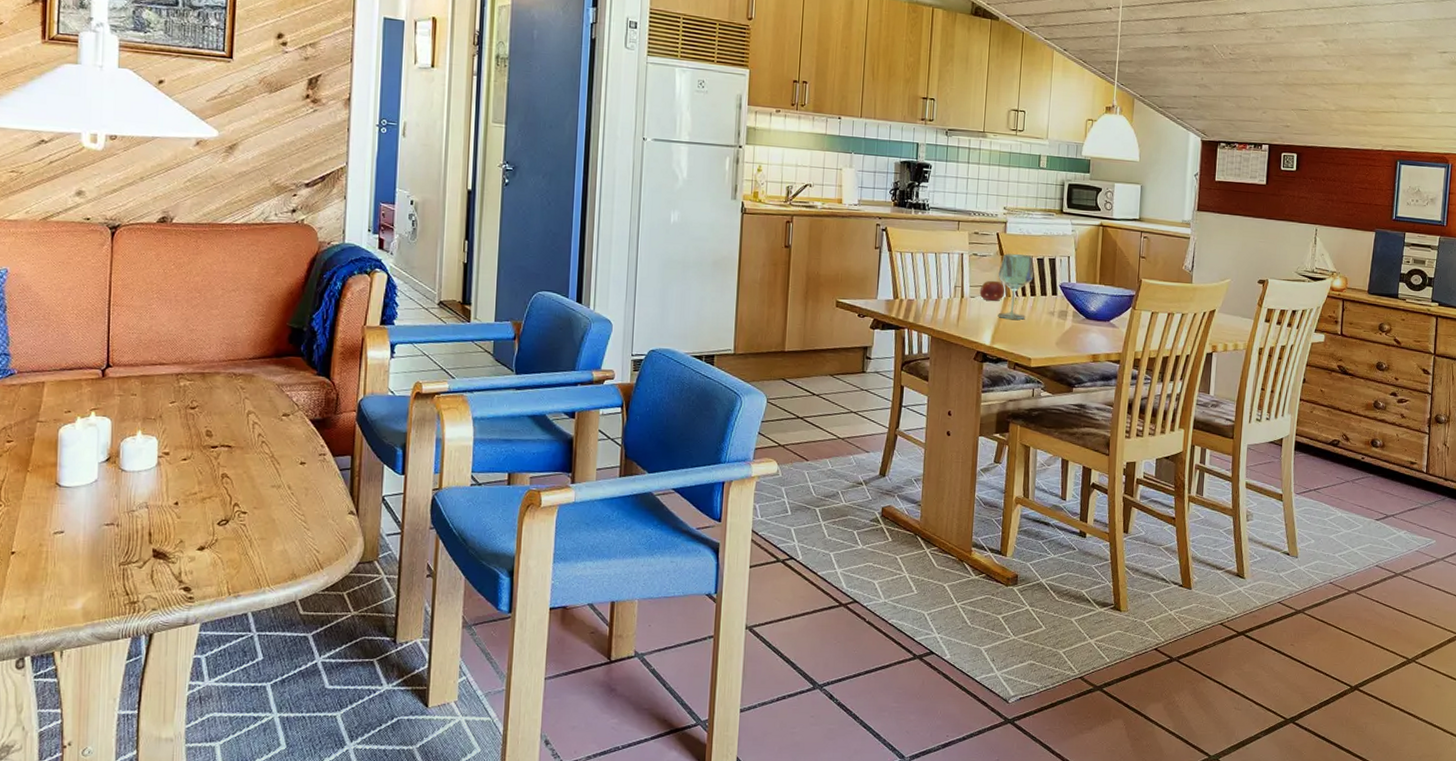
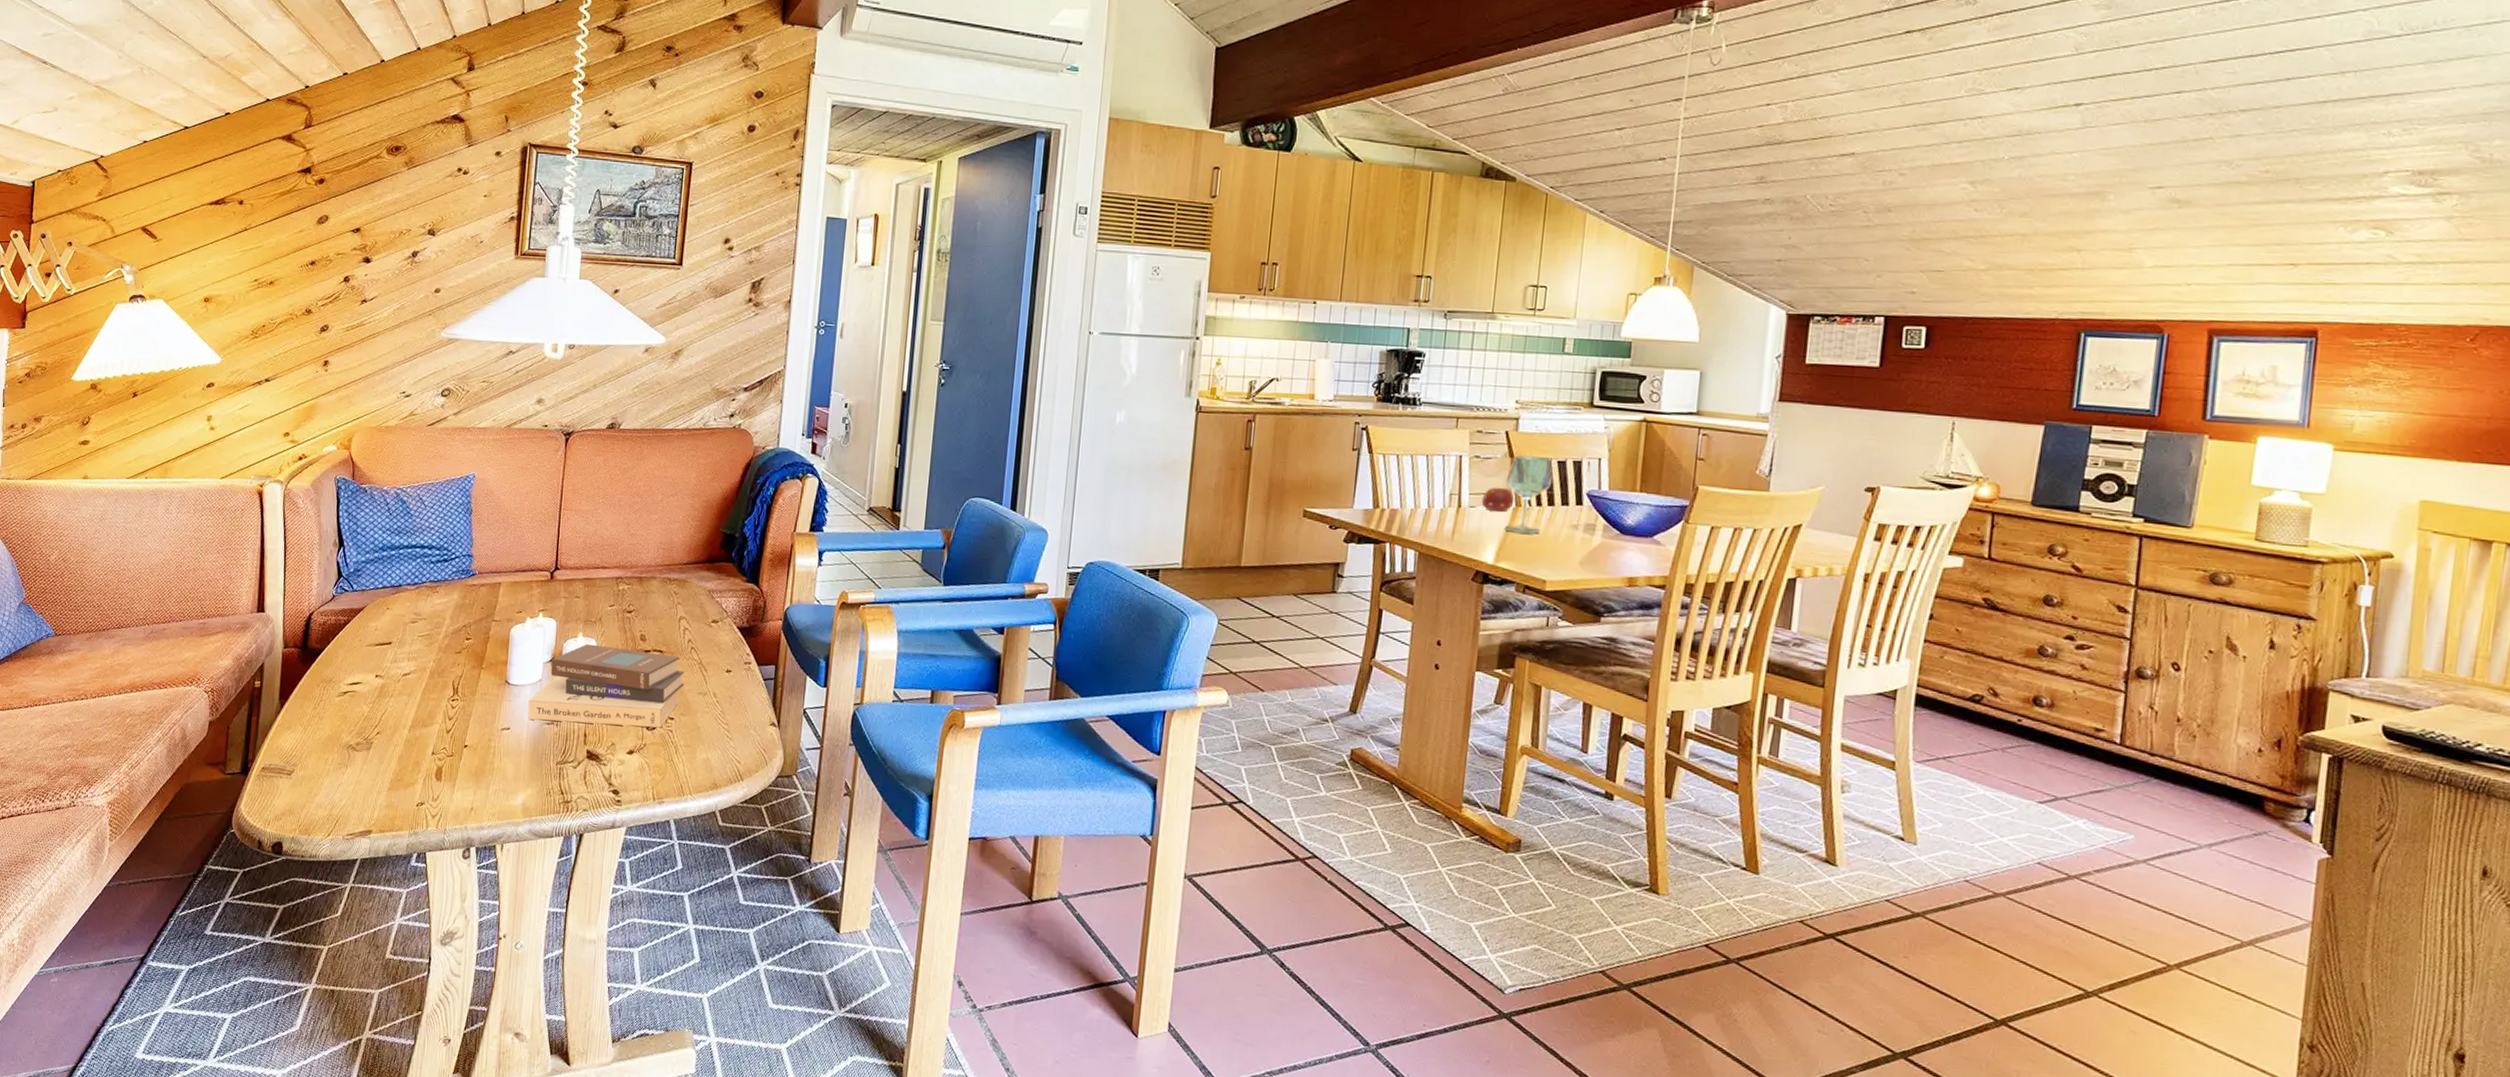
books: none [83,441,257,523] -> present [528,643,685,728]

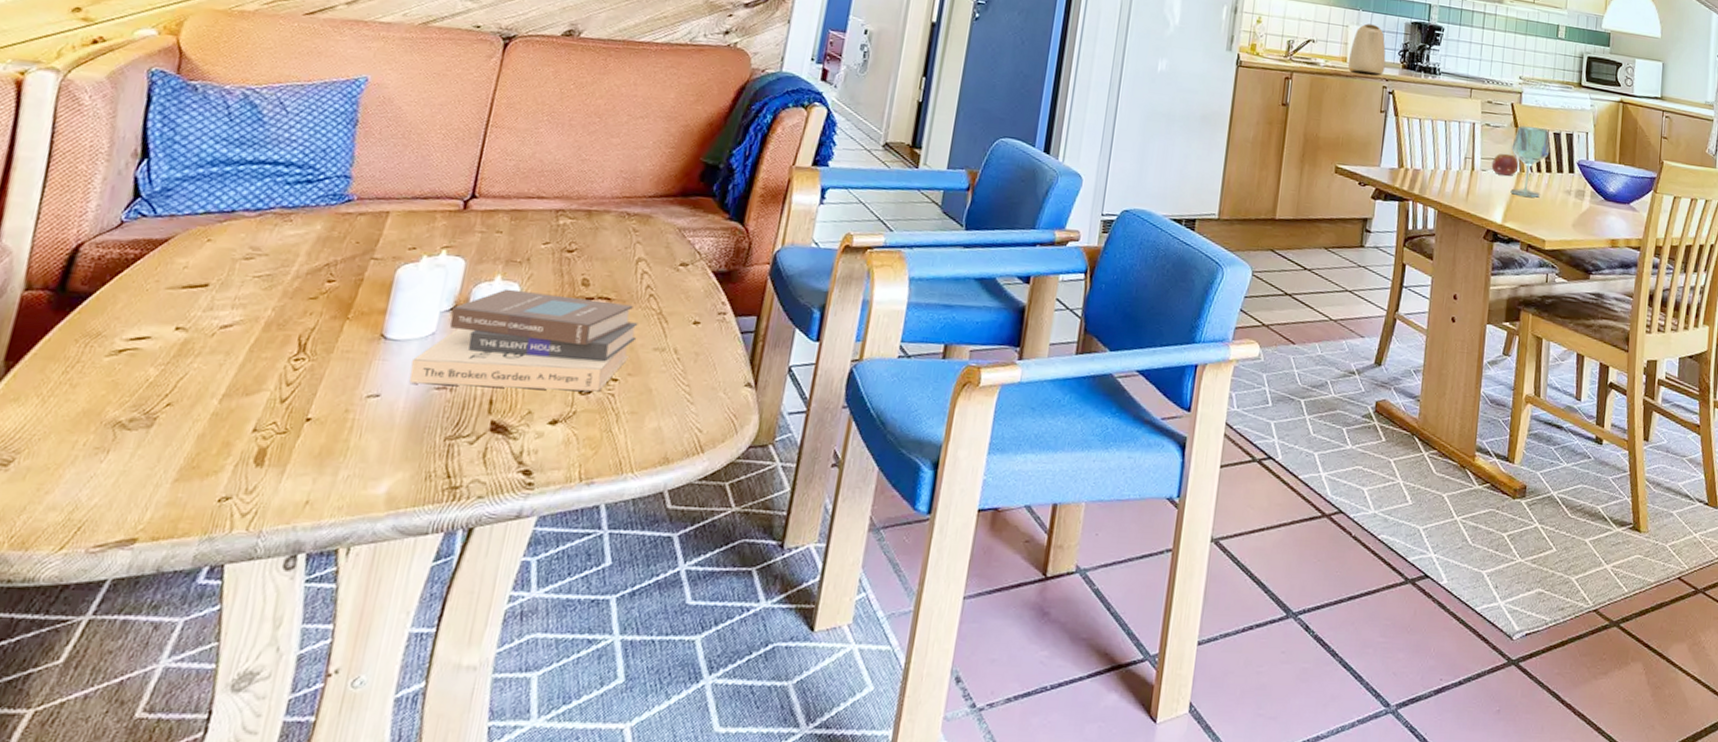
kettle: none [1315,356,1358,413] -> present [1347,23,1386,77]

